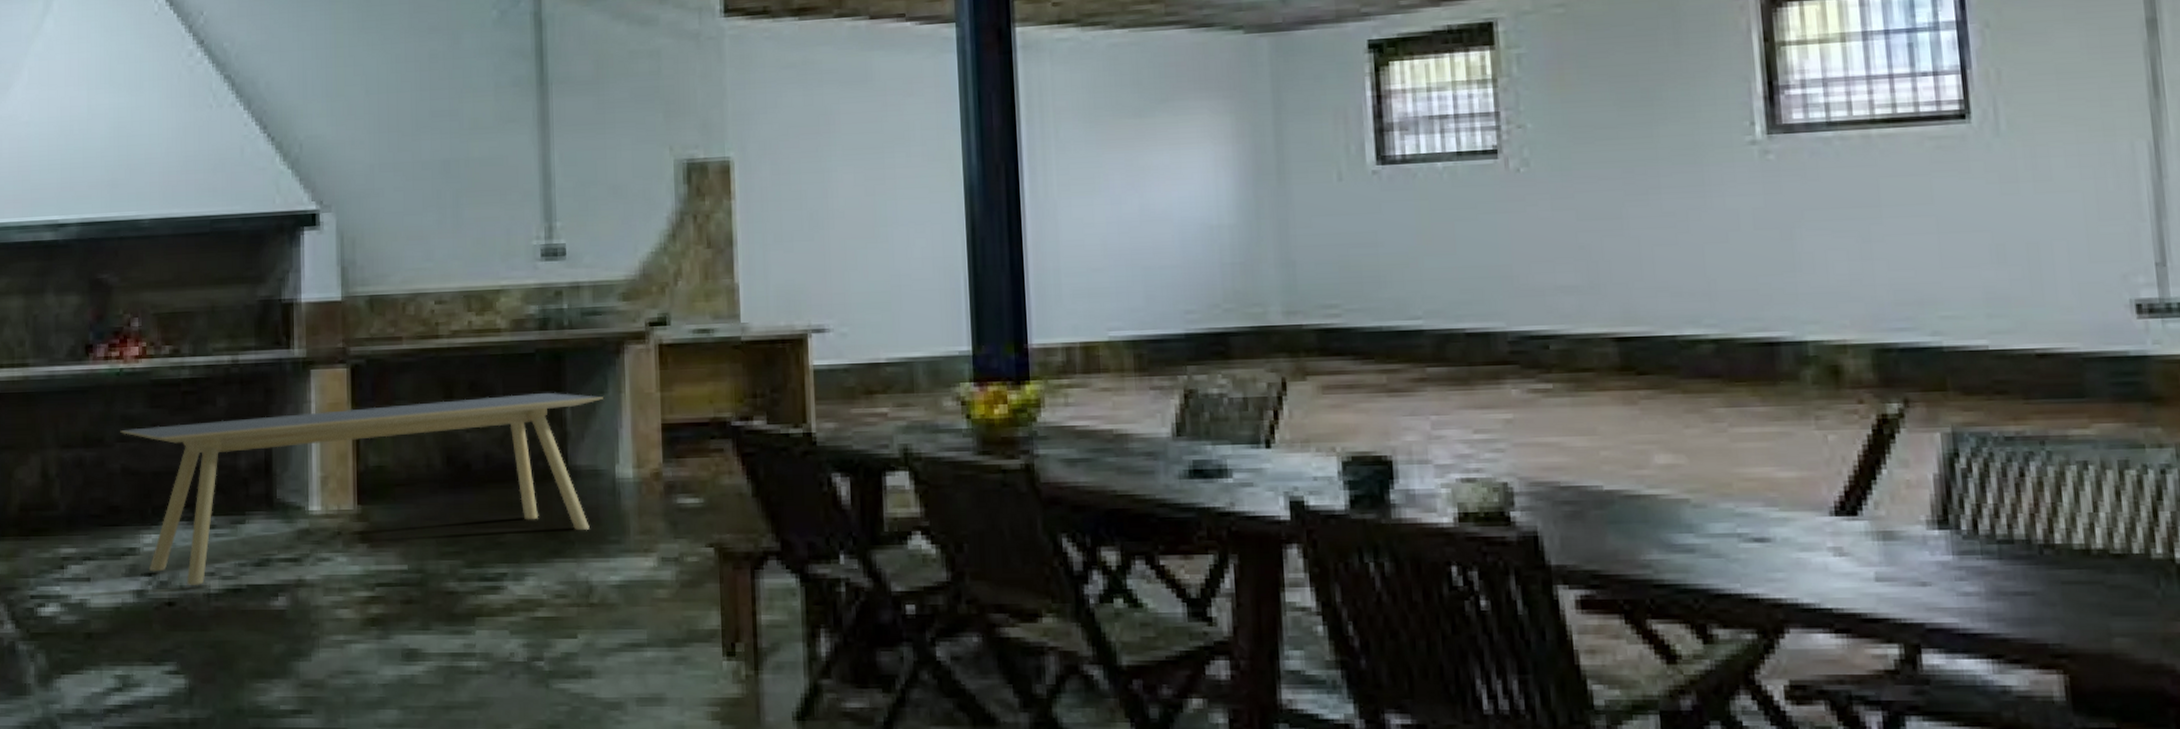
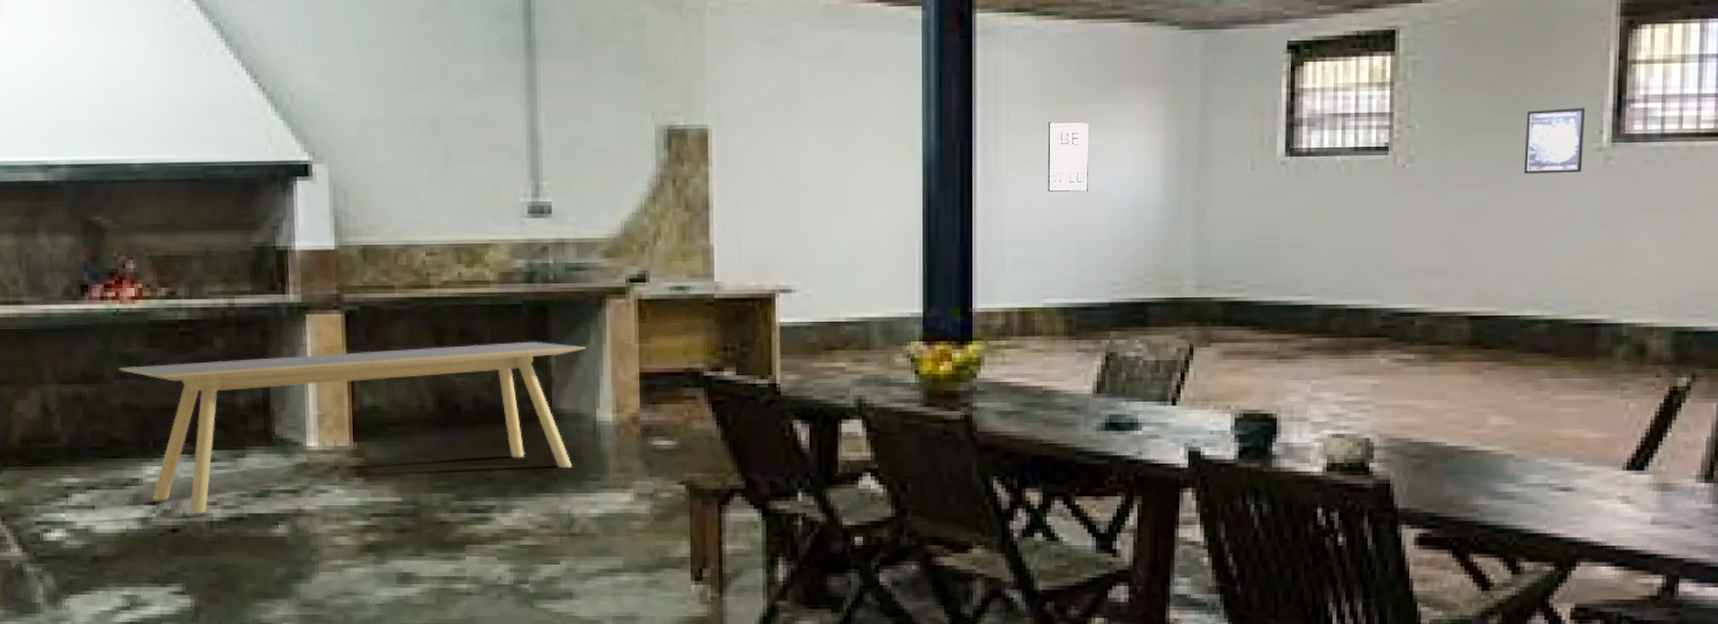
wall art: none [1102,137,1152,214] -> present [1047,122,1090,192]
wall art: none [1659,97,1734,174] -> present [1523,107,1586,175]

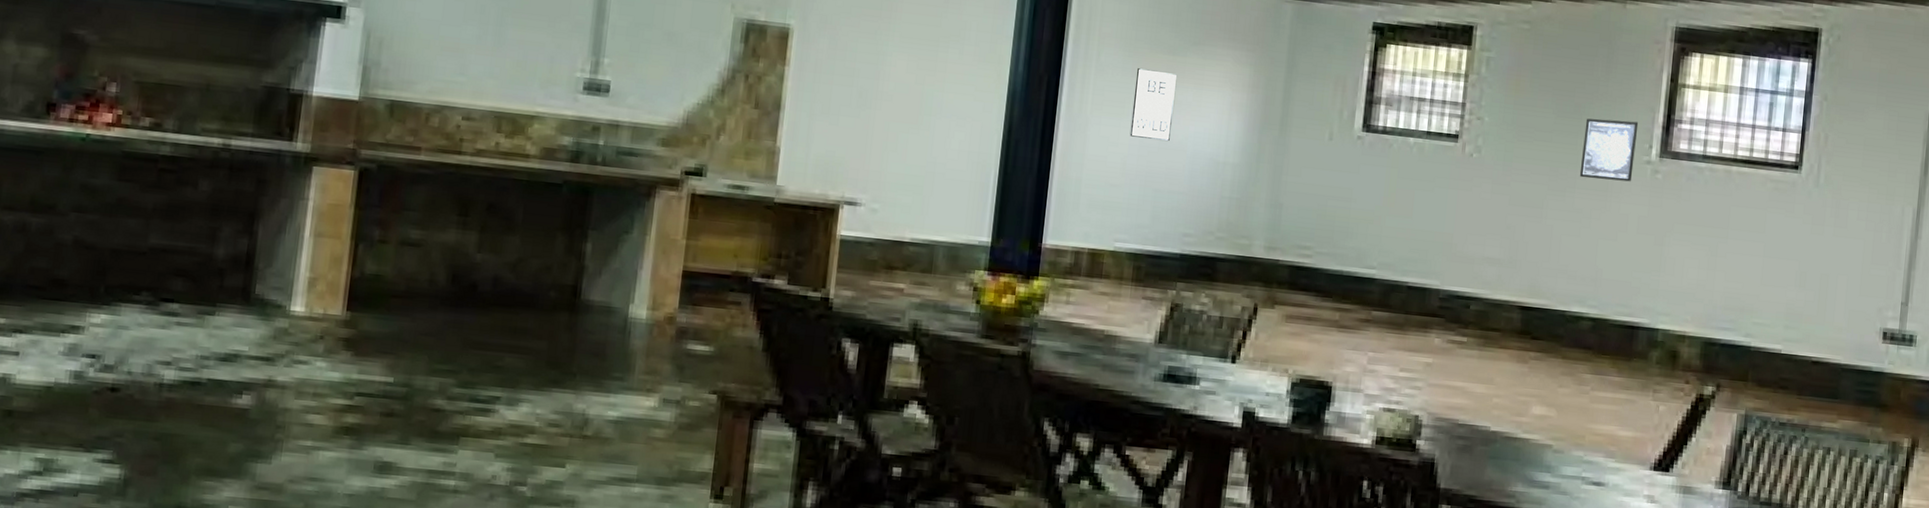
dining table: present [119,341,586,515] -> none [77,199,627,374]

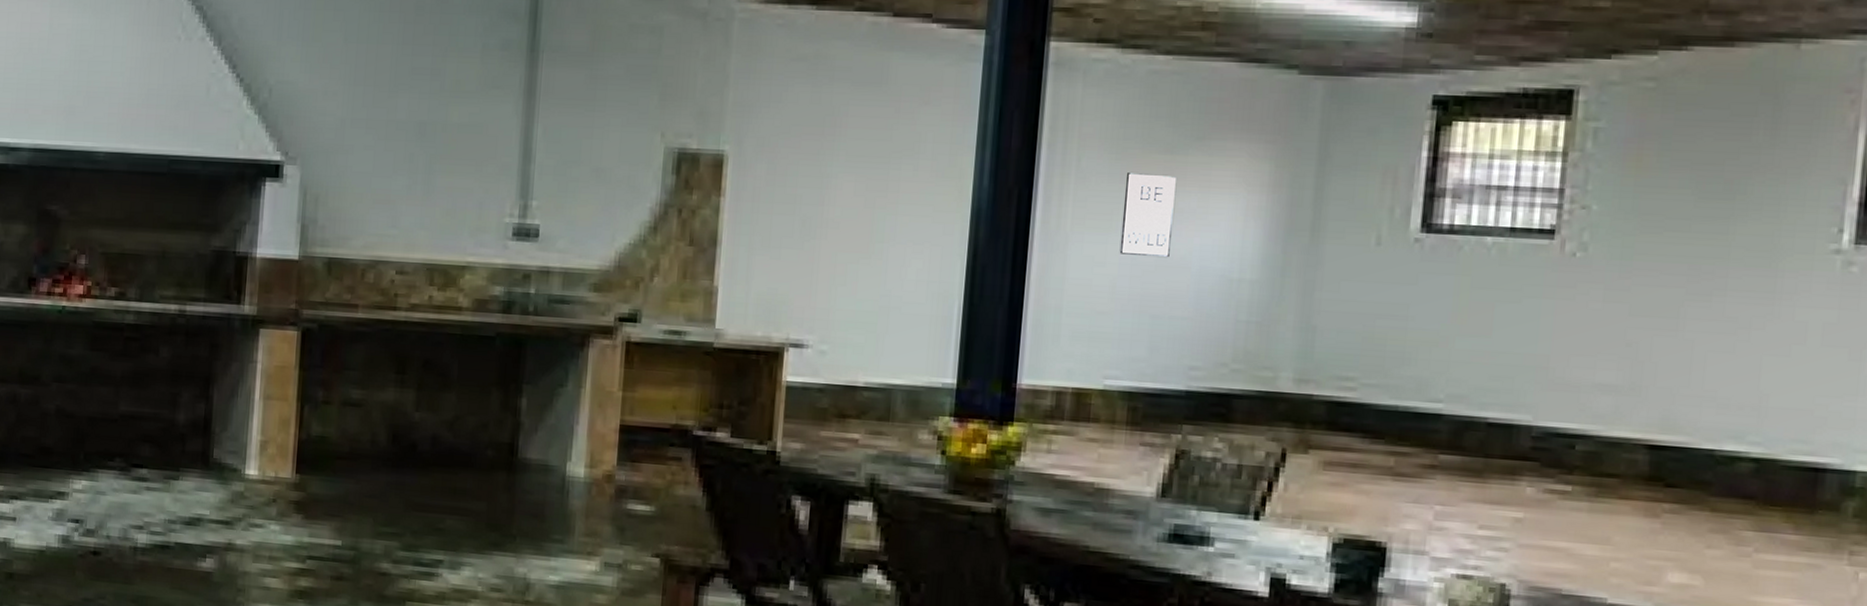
wall art: present [1579,118,1639,182] -> none [1732,198,1822,279]

